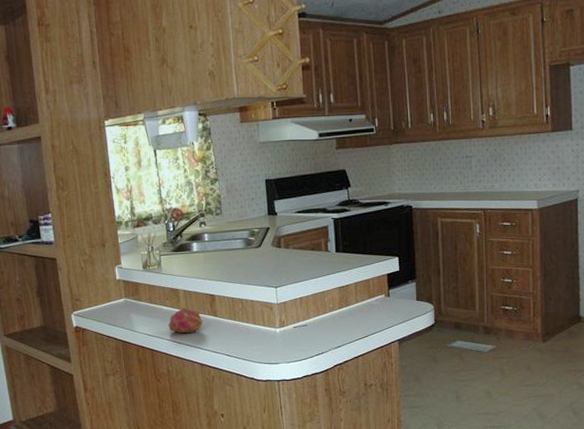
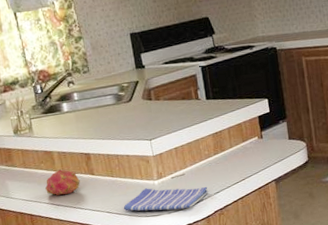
dish towel: none [243,335,329,360] -> present [123,186,208,212]

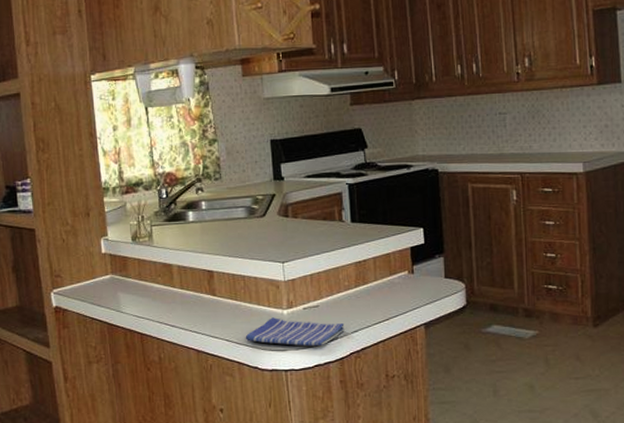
fruit: present [45,168,80,196] -> none [160,285,199,316]

